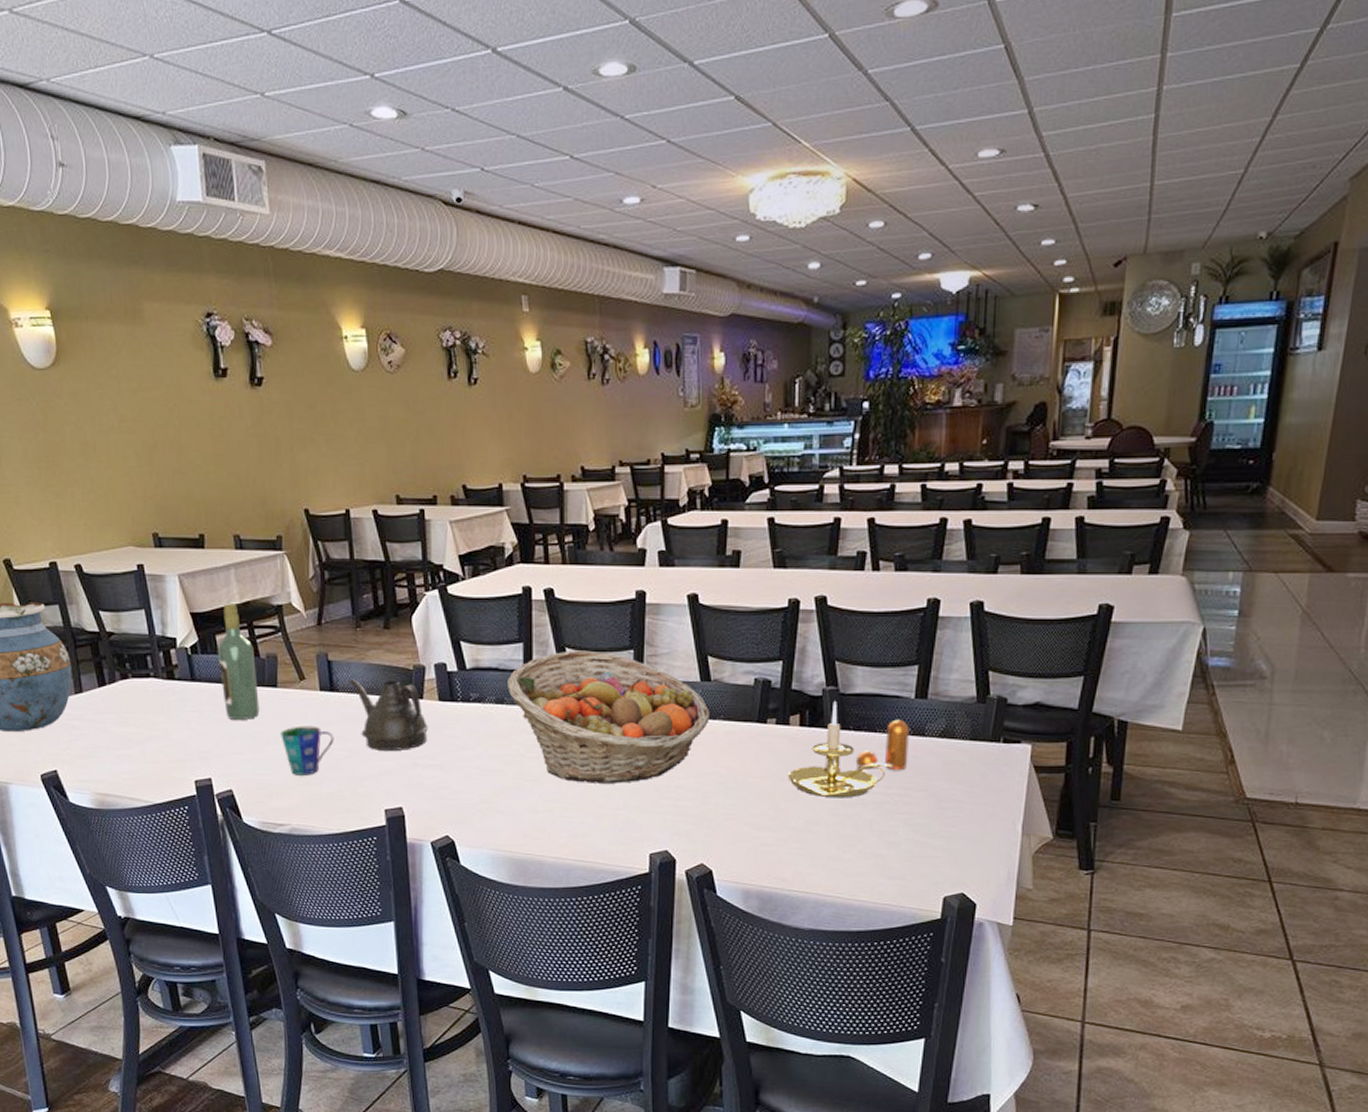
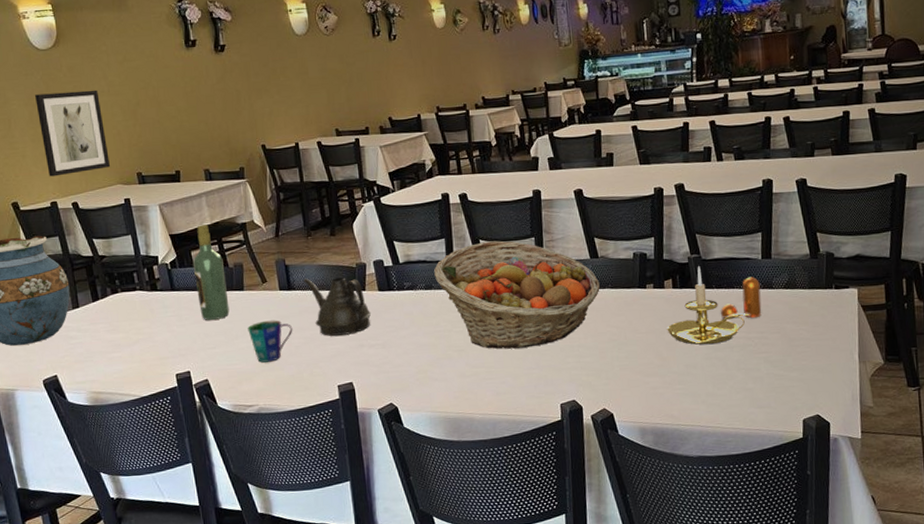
wall art: none [30,424,121,531] -> present [35,90,111,177]

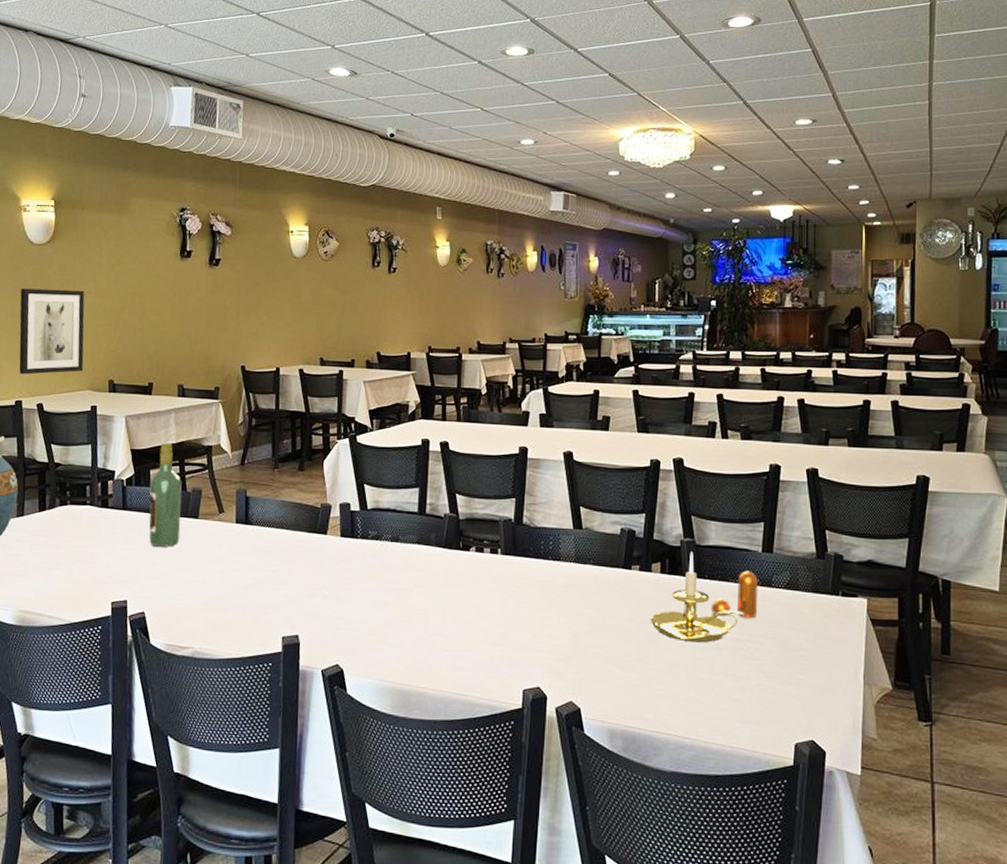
cup: present [247,320,293,363] -> none [195,554,244,601]
teapot: present [303,277,372,336] -> none [262,513,330,581]
fruit basket: present [434,240,600,349] -> none [403,496,581,620]

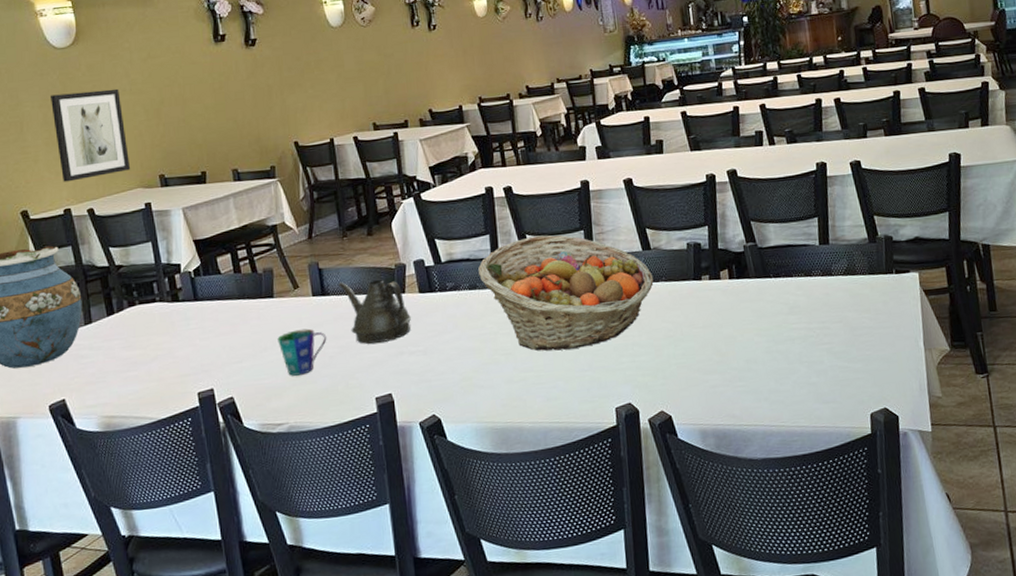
wine bottle: present [149,443,182,547] -> none [218,228,258,332]
cup: none [195,554,244,601] -> present [277,328,327,376]
teapot: none [262,513,330,581] -> present [338,280,412,344]
fruit basket: none [403,496,581,620] -> present [478,235,654,351]
candle holder: present [650,552,744,643] -> none [724,255,810,338]
pepper shaker: present [712,570,758,619] -> none [780,264,822,309]

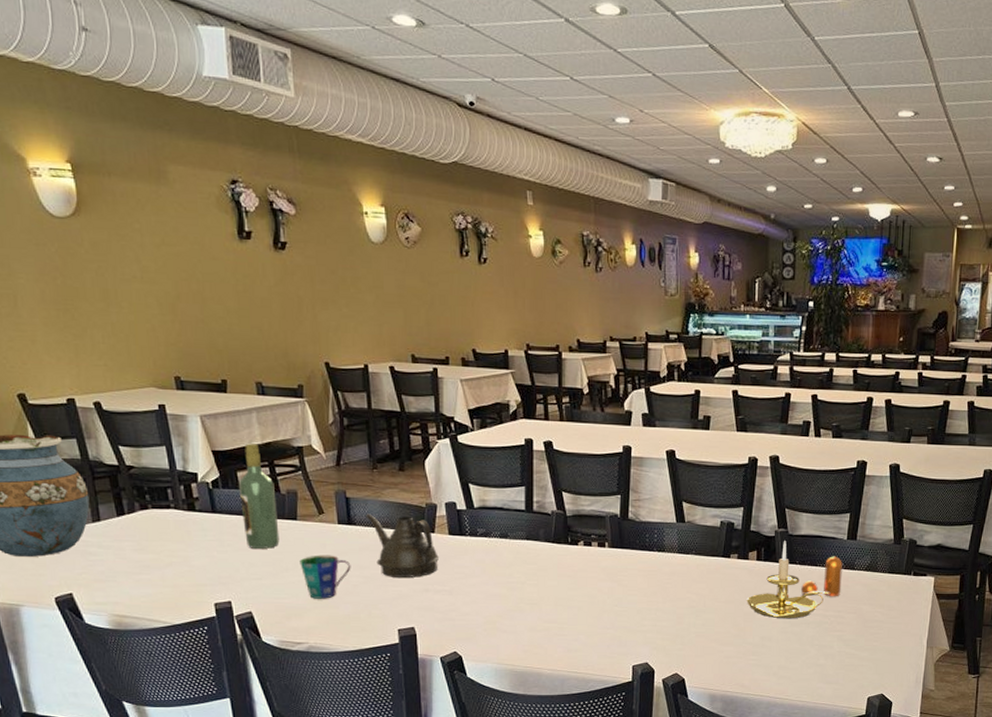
wall art: present [51,88,131,182] -> none [48,270,143,370]
wine bottle: none [218,228,258,332] -> present [238,444,280,549]
fruit basket: present [478,235,654,351] -> none [511,494,684,607]
candle holder: none [724,255,810,338] -> present [746,541,830,619]
pepper shaker: none [780,264,822,309] -> present [801,556,843,597]

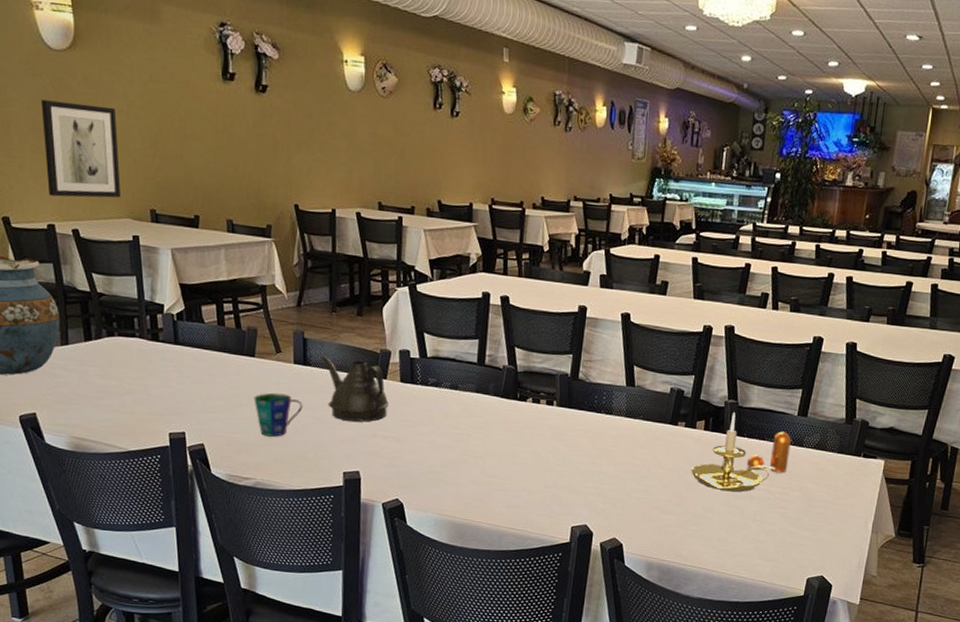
wall art: none [48,270,143,370] -> present [41,99,122,198]
wine bottle: present [238,444,280,549] -> none [201,279,237,383]

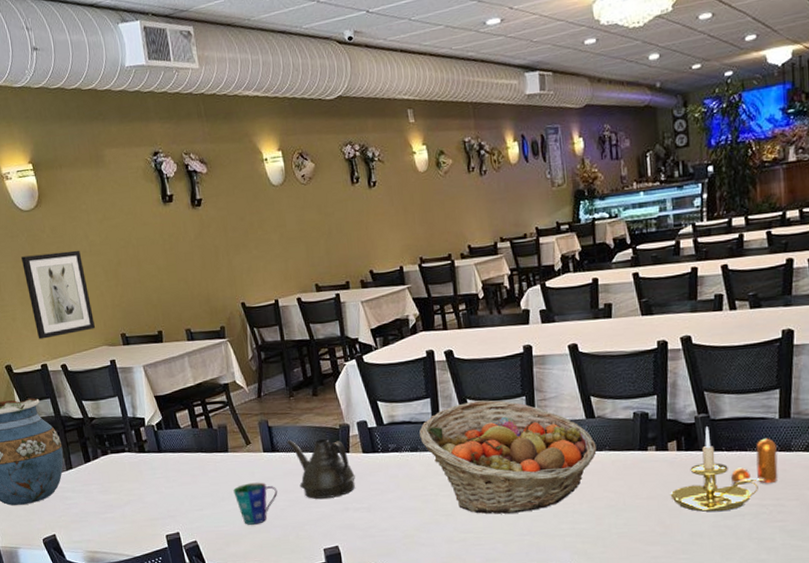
fruit basket: none [462,350,632,466] -> present [419,400,597,514]

